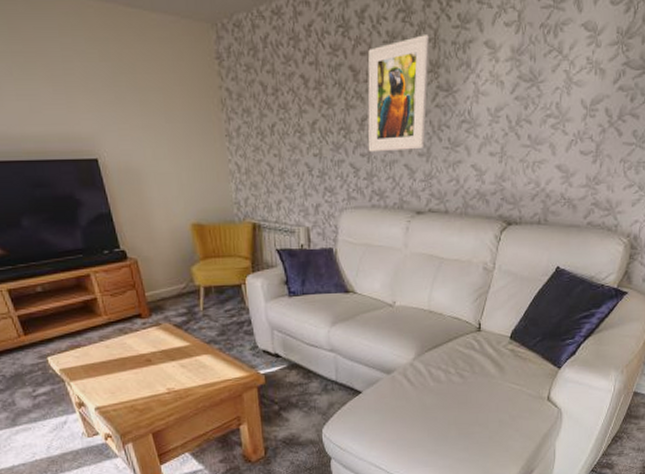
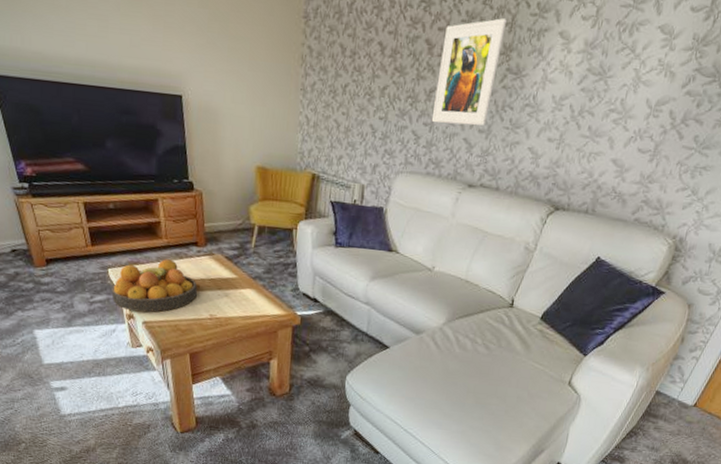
fruit bowl: none [54,337,150,399] -> present [111,259,197,313]

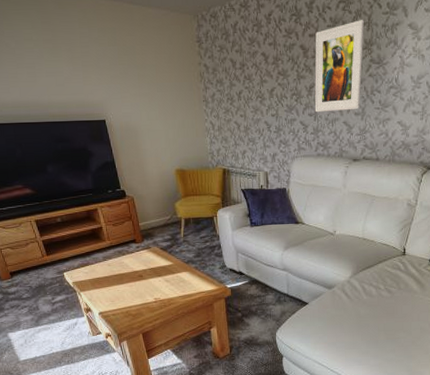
fruit bowl: present [111,259,197,313] -> none [69,257,141,305]

